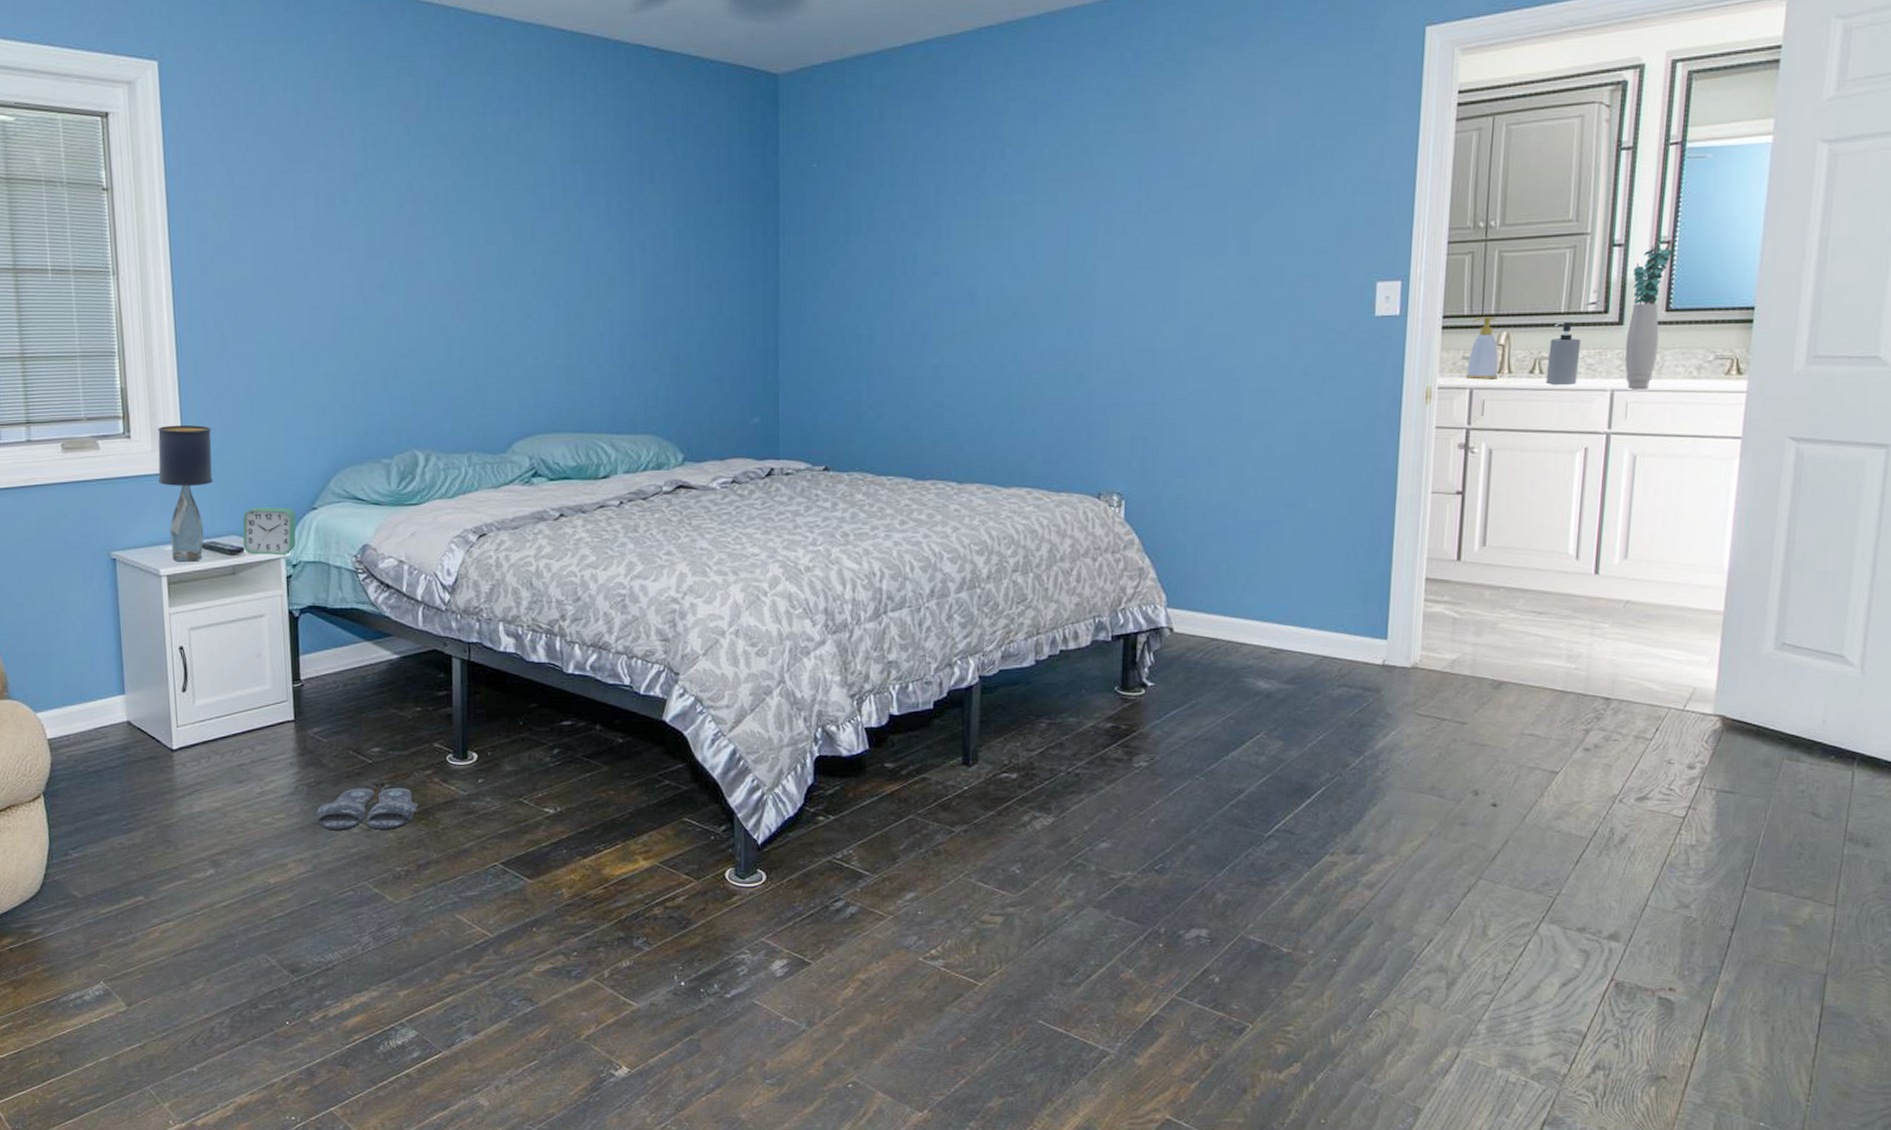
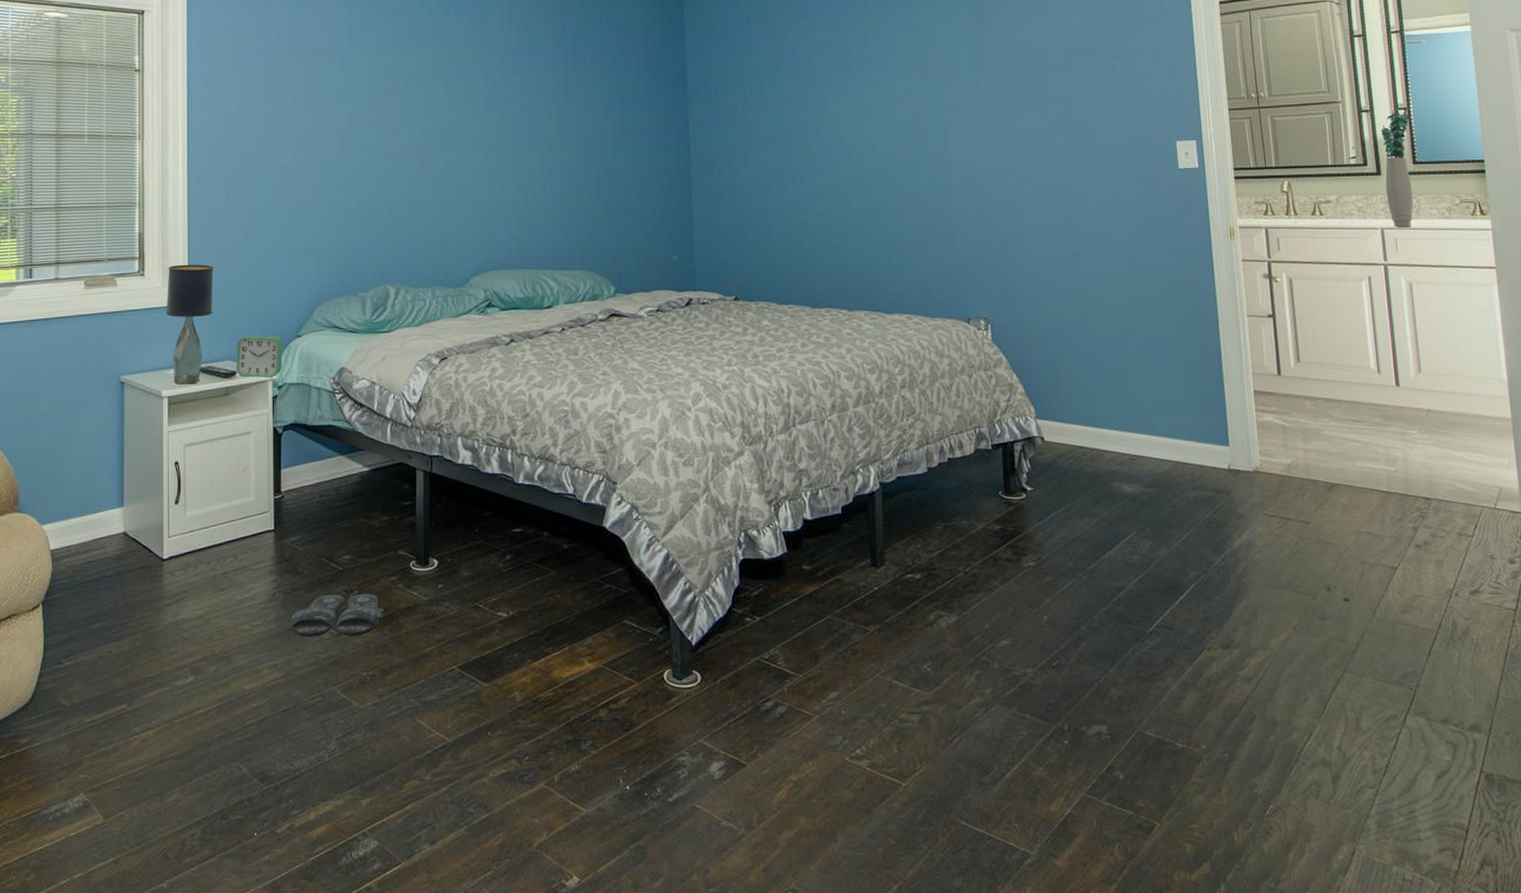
soap bottle: present [1465,317,1499,380] -> none [1257,169,1286,221]
soap dispenser: present [1545,321,1581,386] -> none [1324,172,1352,225]

